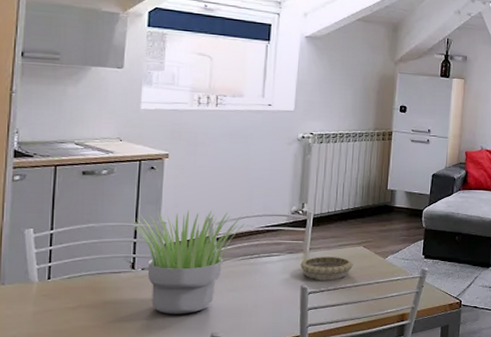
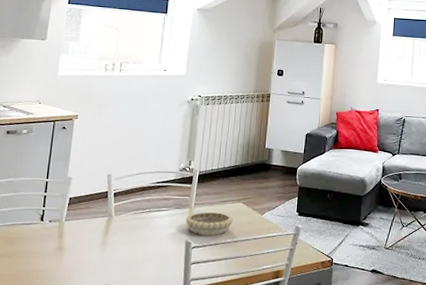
potted plant: present [131,210,245,314] -> none [44,166,139,265]

